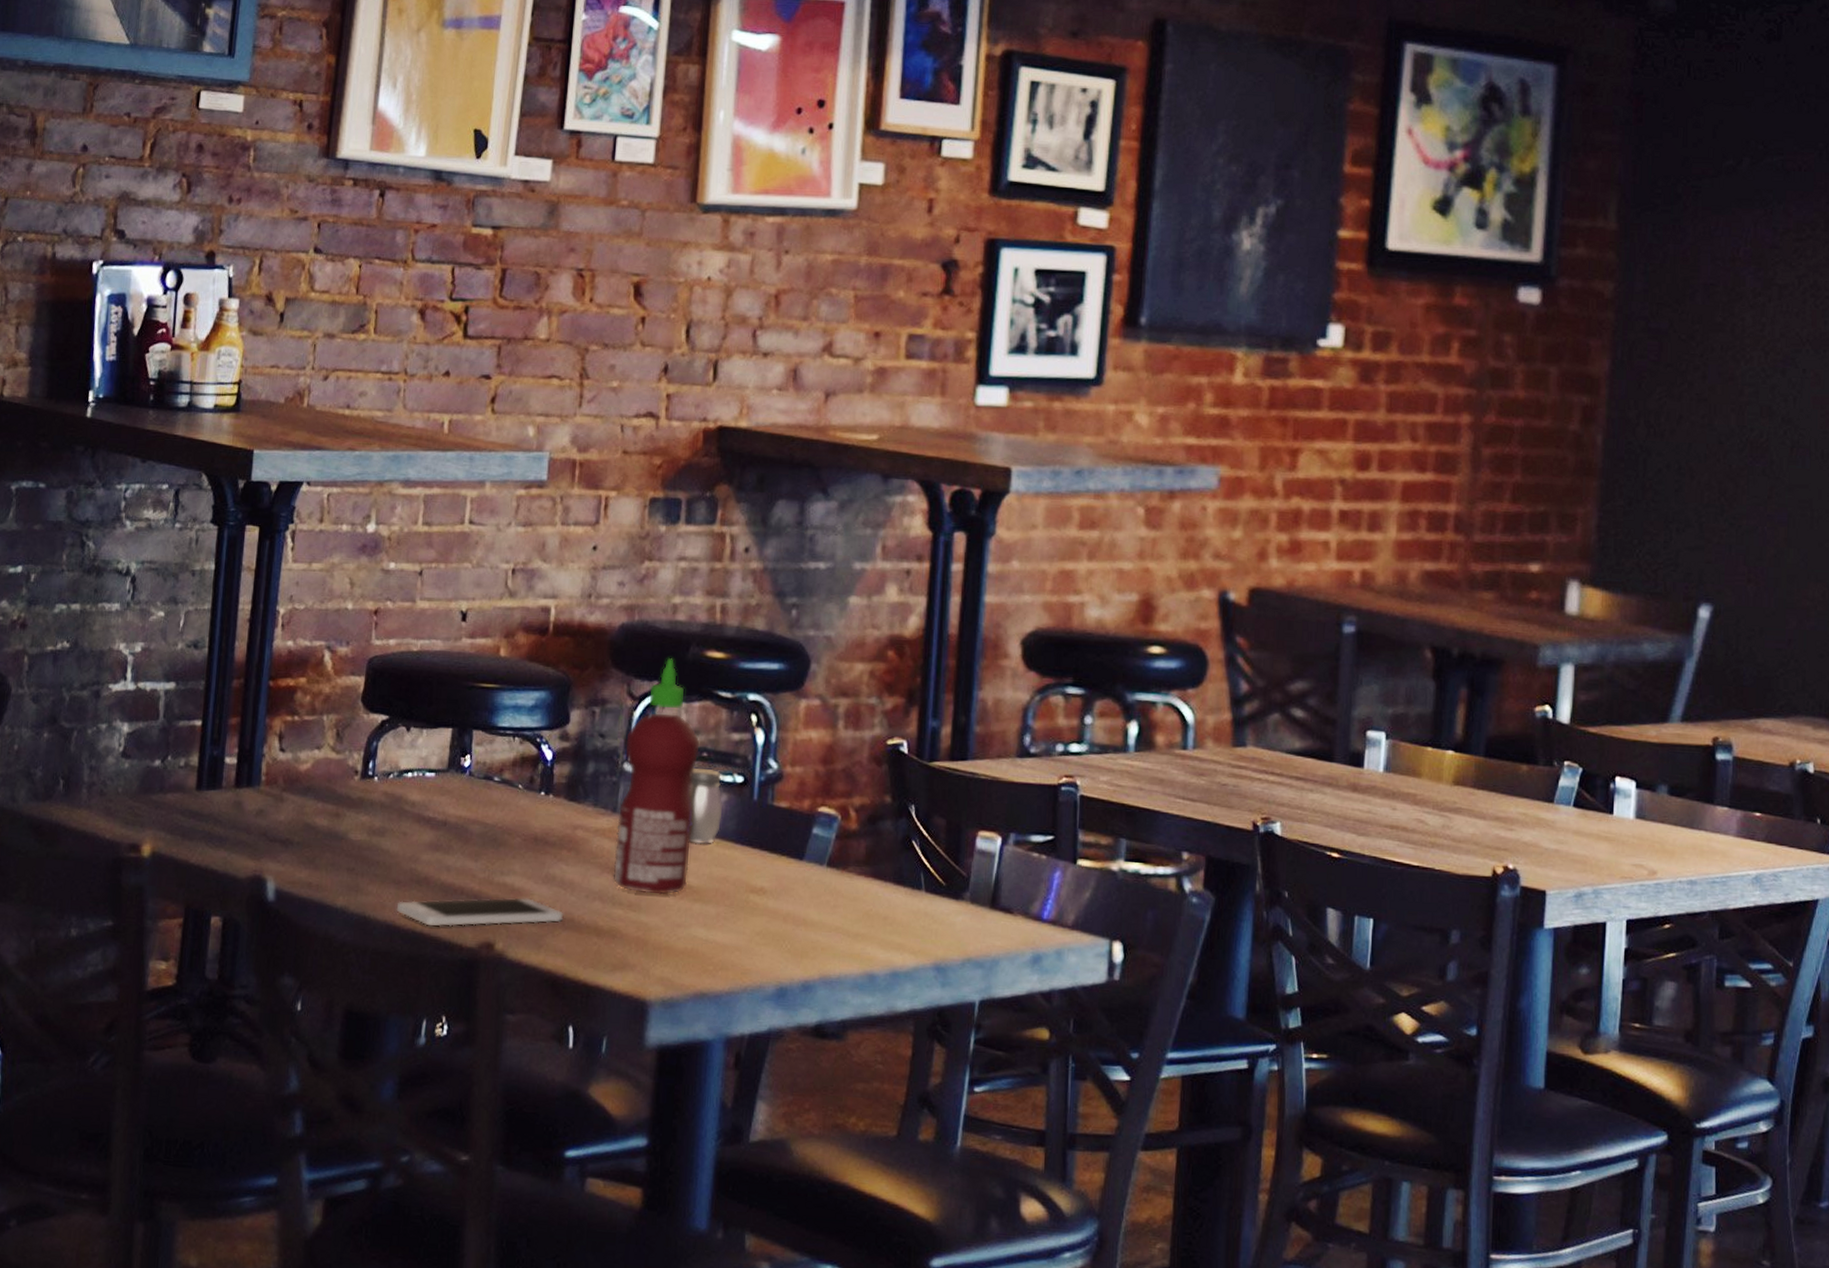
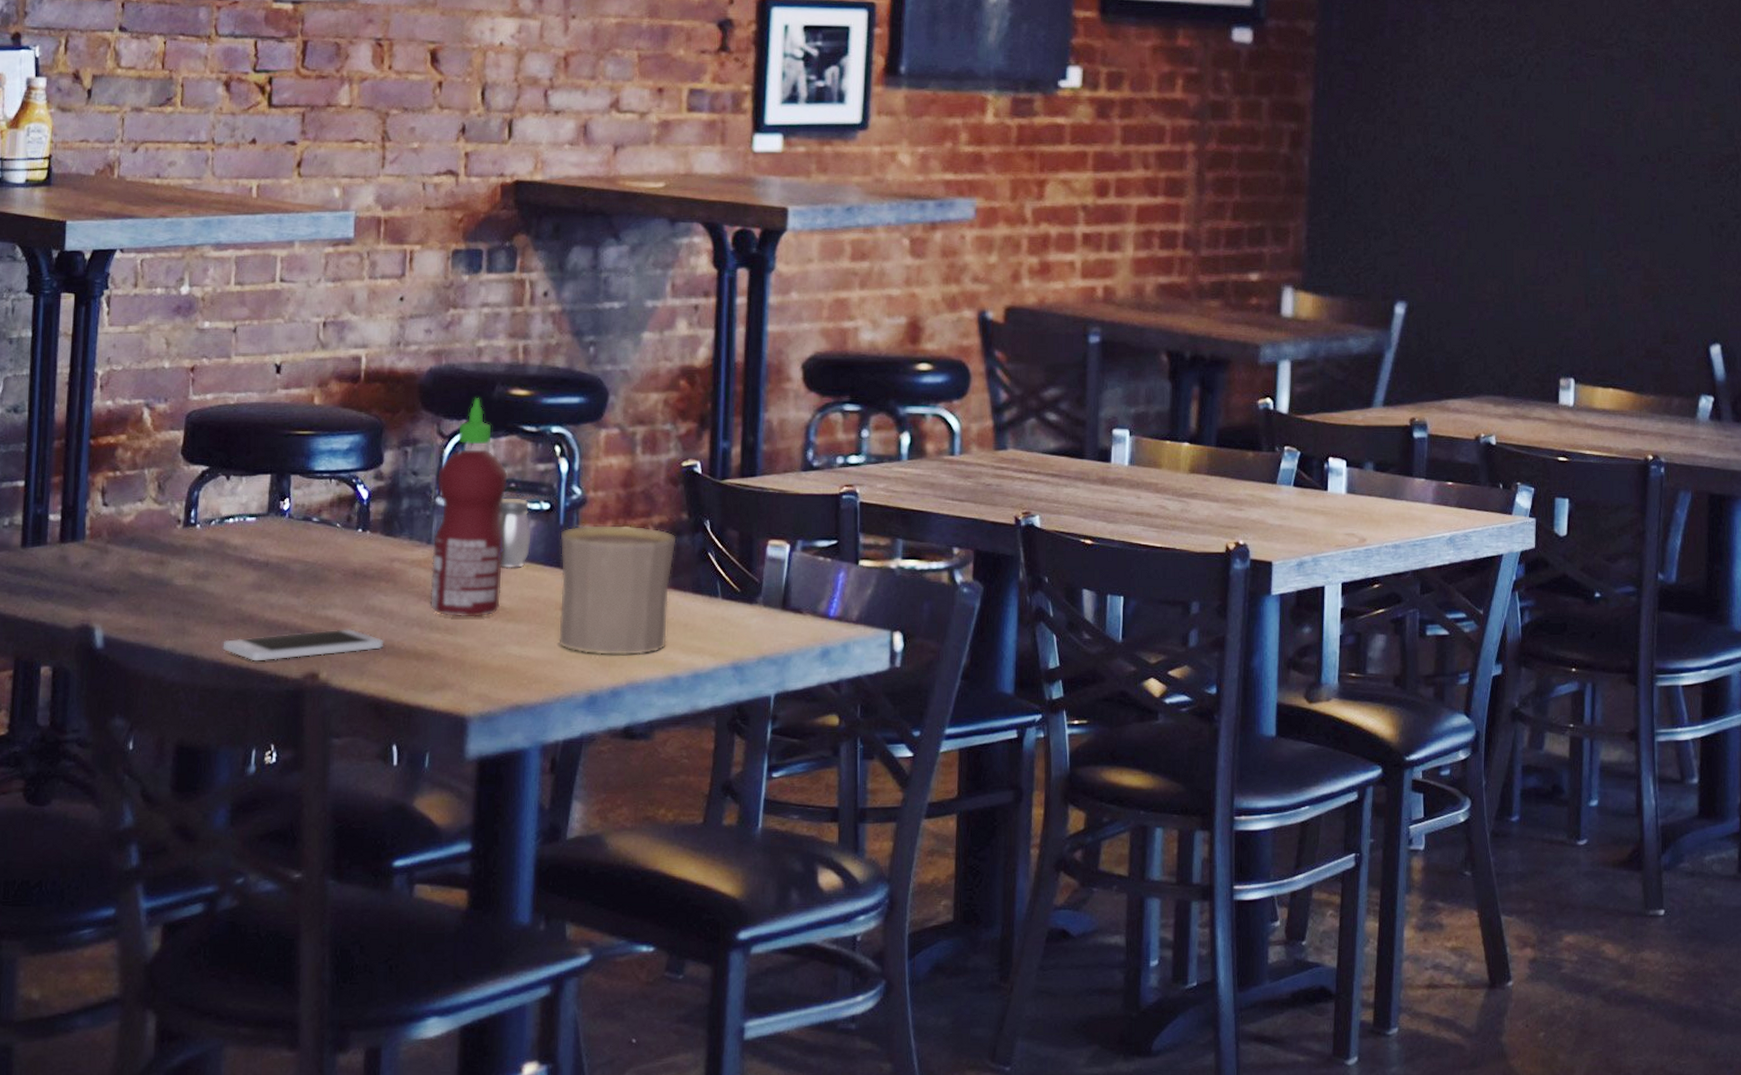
cup: none [747,802,878,948] -> present [558,524,677,656]

